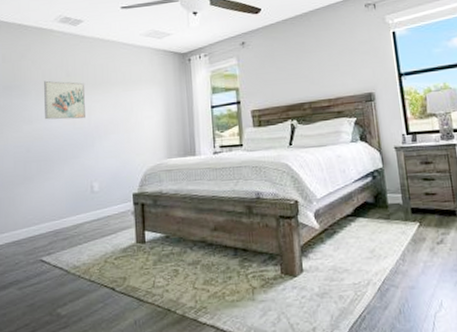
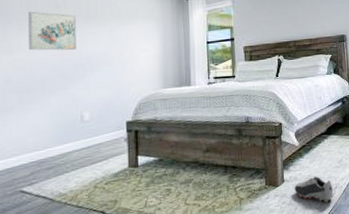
shoe: none [315,268,365,303] -> present [294,176,333,203]

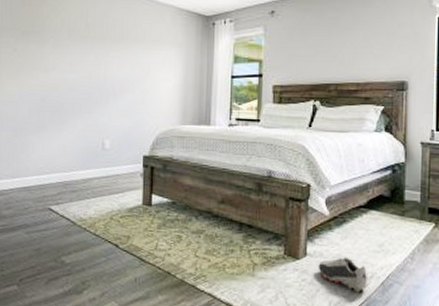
wall art: present [29,11,76,51] -> none [61,29,103,74]

